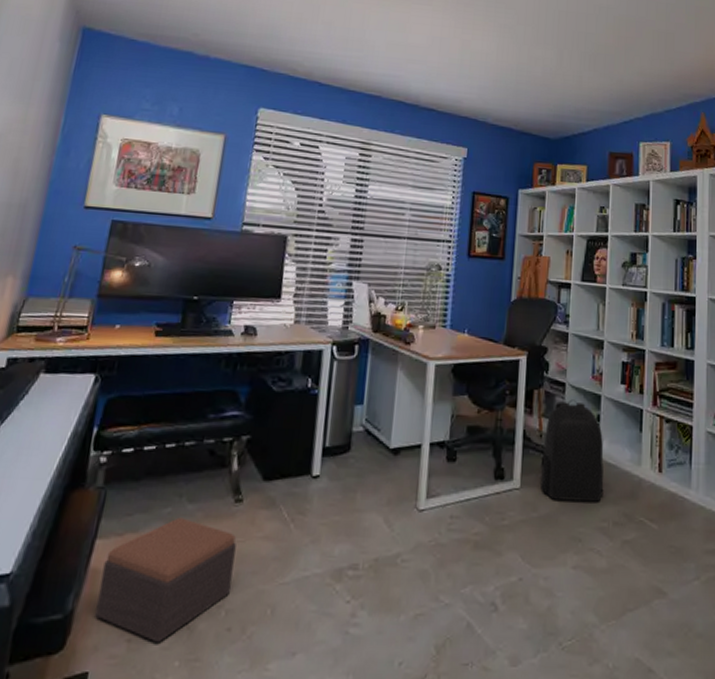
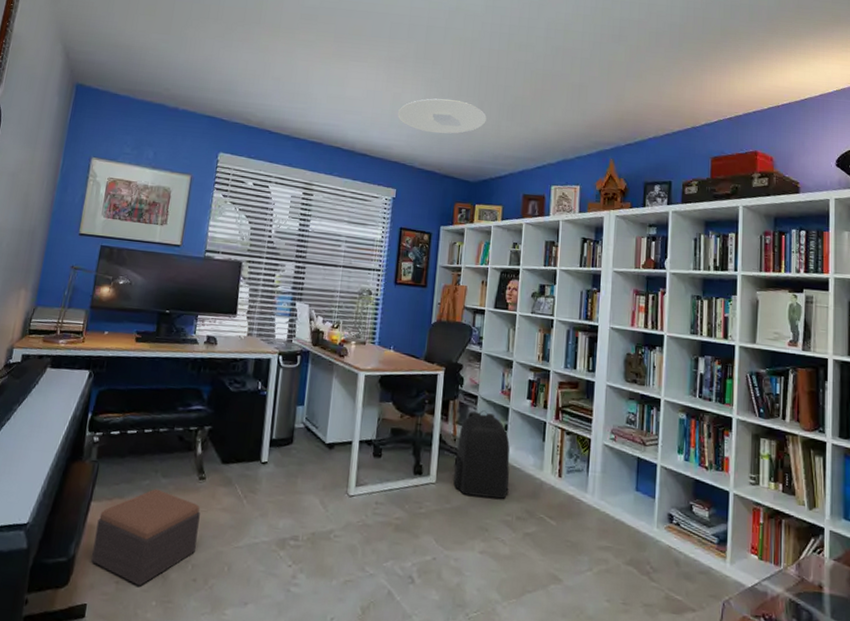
ceiling light: none [468,46,567,86] -> present [398,98,487,134]

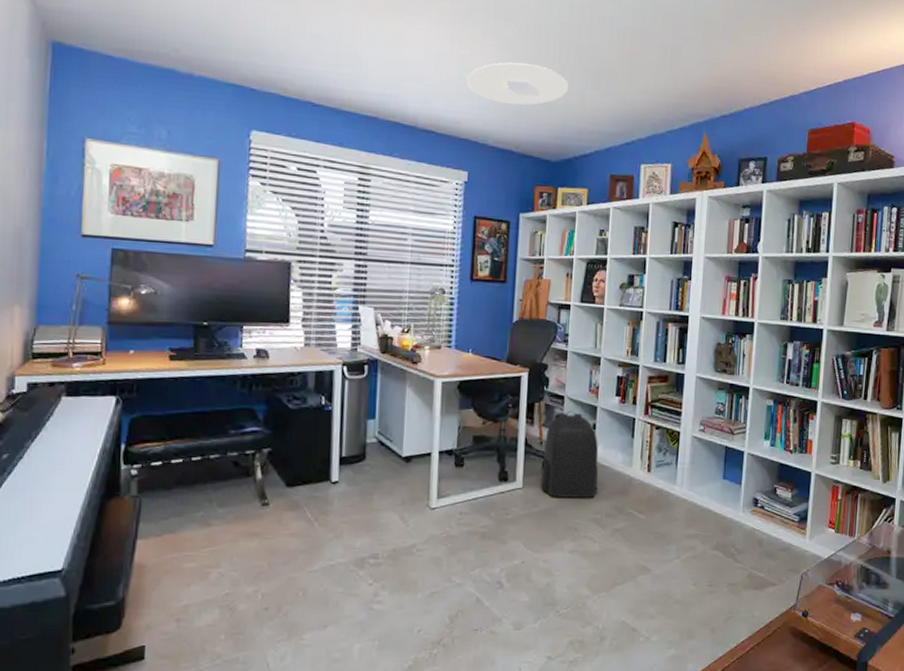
footstool: present [91,489,200,587] -> none [145,520,266,622]

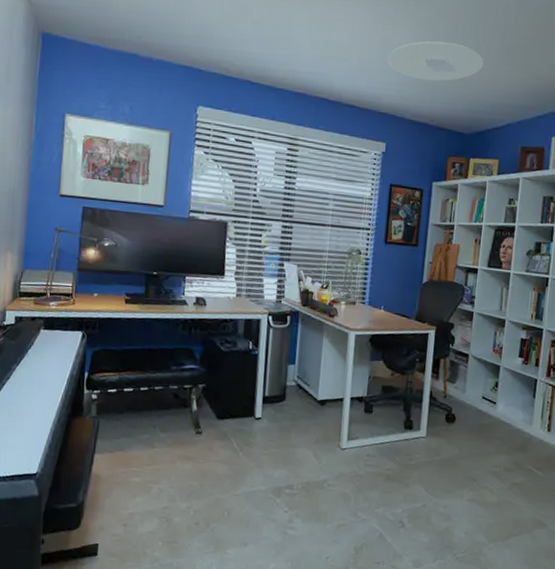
backpack: present [541,410,599,498] -> none [443,368,500,452]

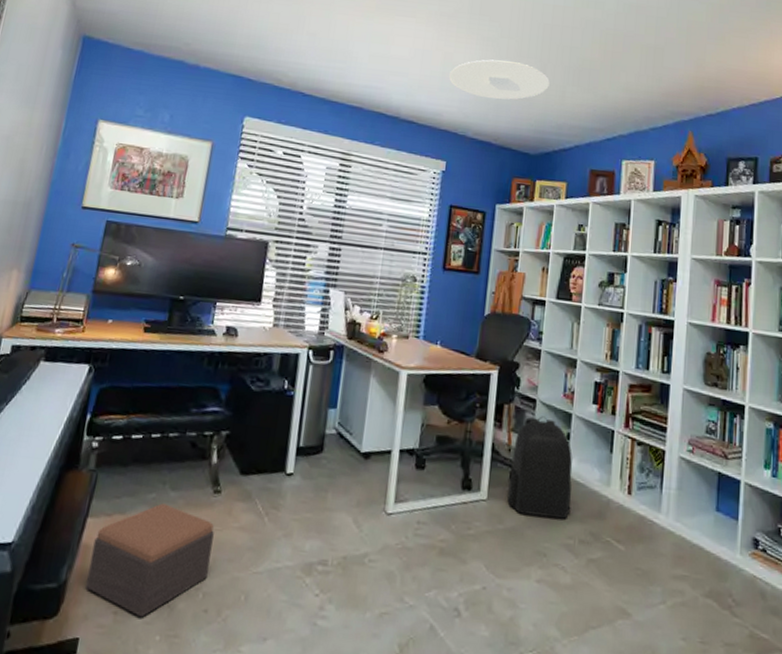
footstool: none [99,442,199,529] -> present [86,503,214,618]
backpack: none [443,368,500,452] -> present [507,416,573,519]

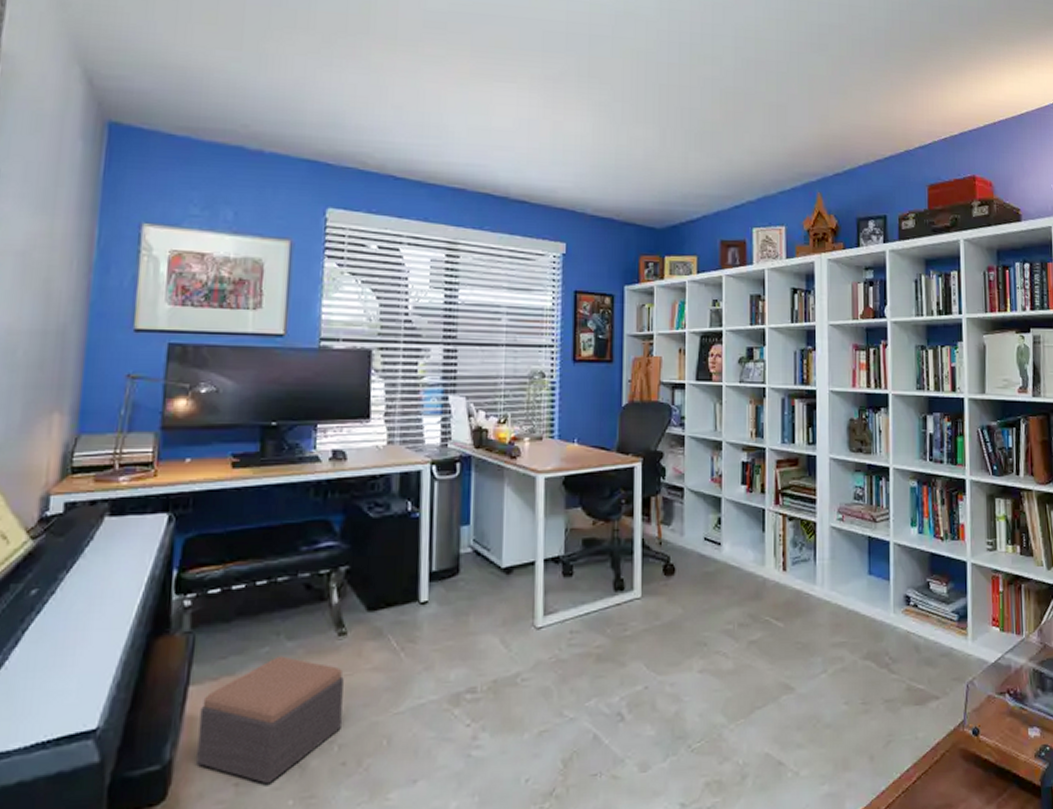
ceiling light: present [449,59,550,100] -> none [561,126,671,171]
backpack: present [507,416,573,519] -> none [662,504,728,607]

